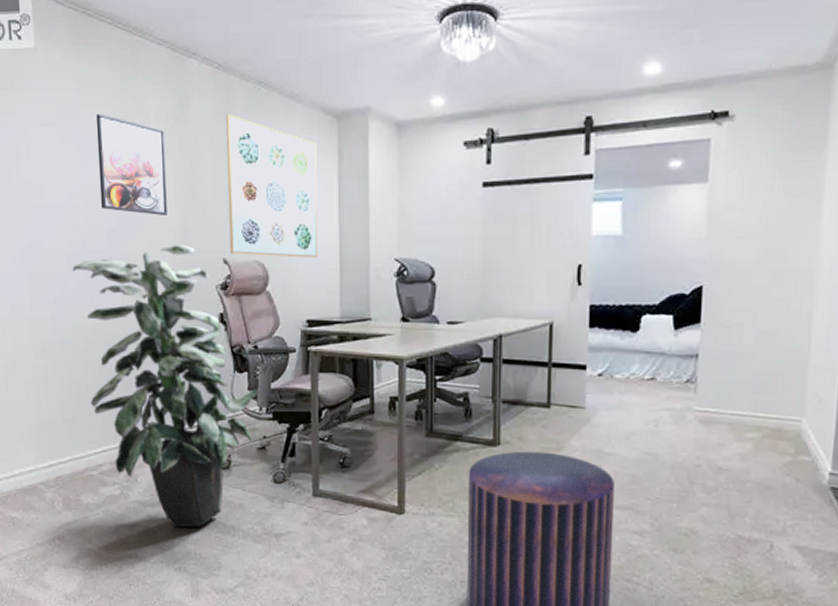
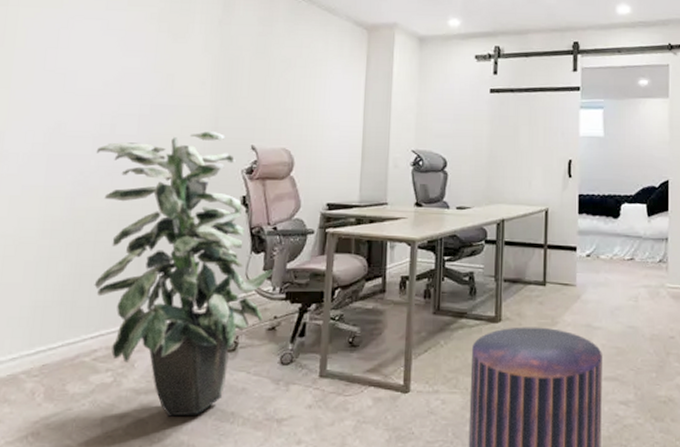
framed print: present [95,113,167,215] -> none [135,12,207,104]
wall art: present [226,114,318,258] -> none [258,21,348,147]

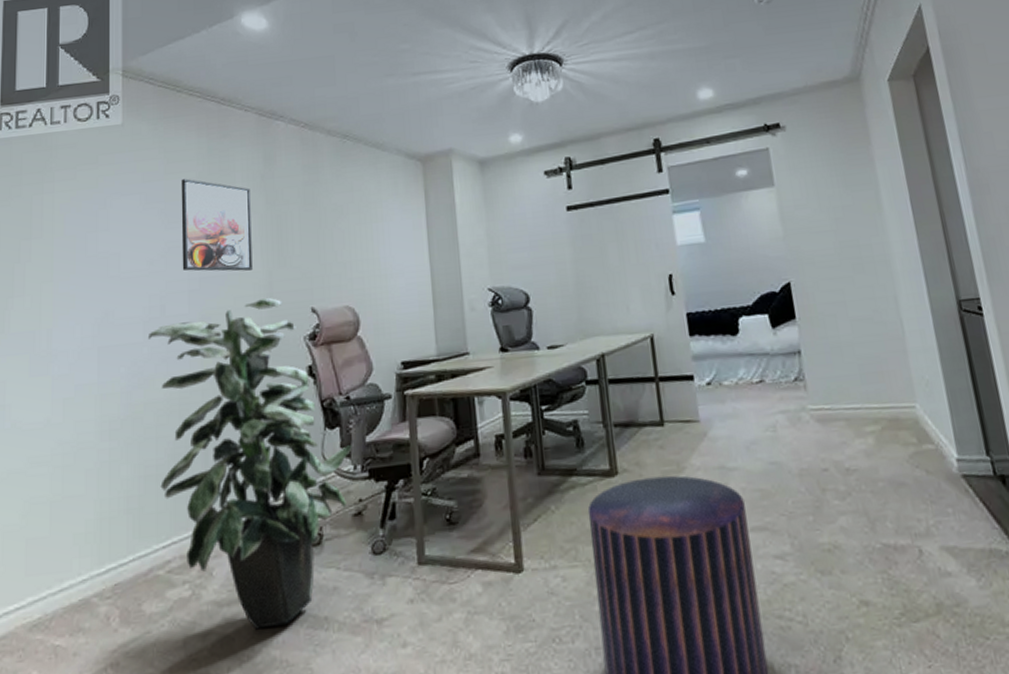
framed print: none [135,12,207,104] -> present [181,178,253,271]

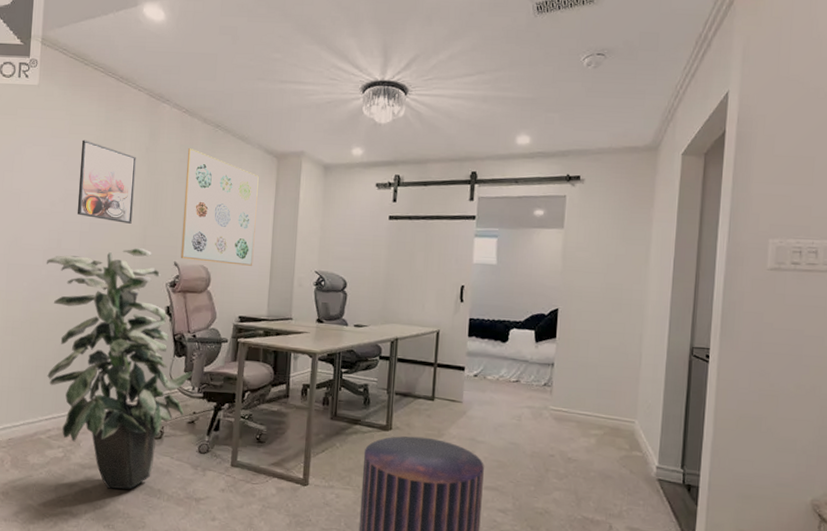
wall art: none [313,167,410,303] -> present [180,148,259,266]

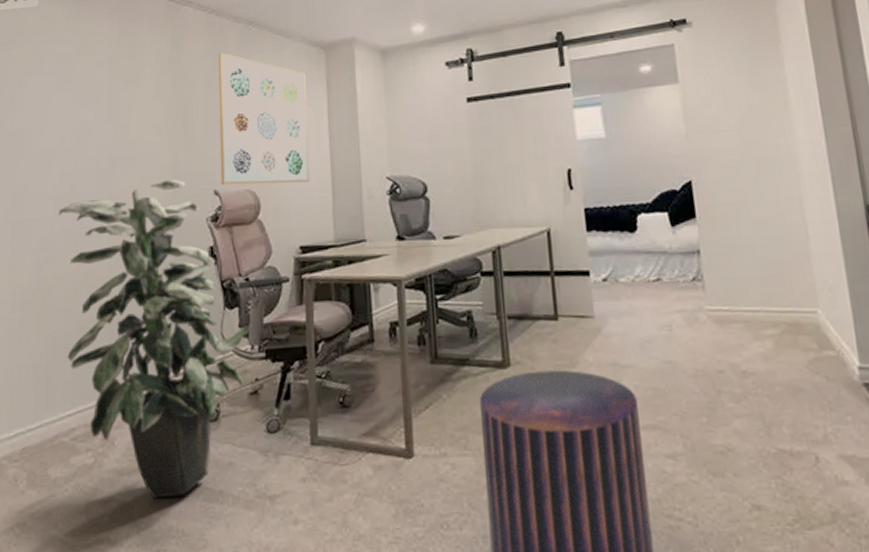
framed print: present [77,139,136,224] -> none [92,60,159,152]

